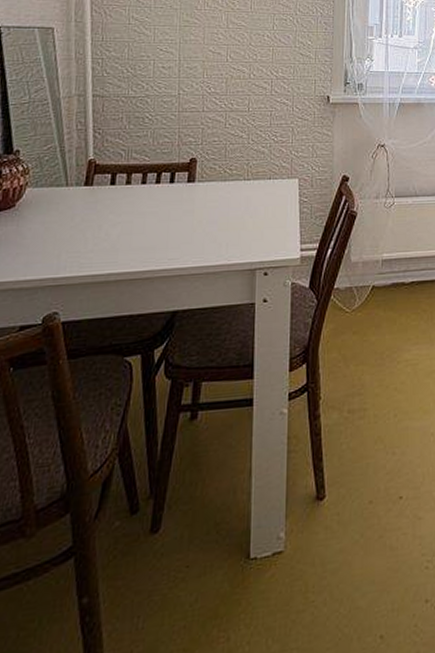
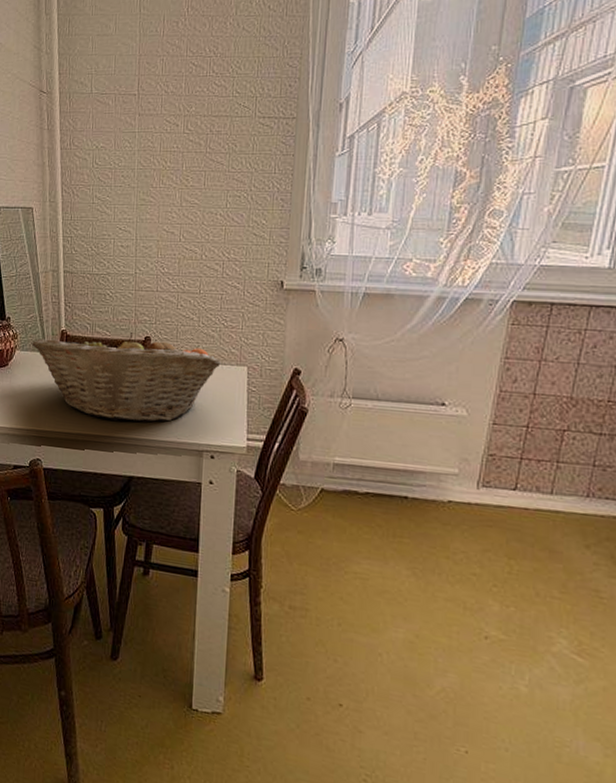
fruit basket: none [49,154,272,253] -> present [32,331,221,422]

